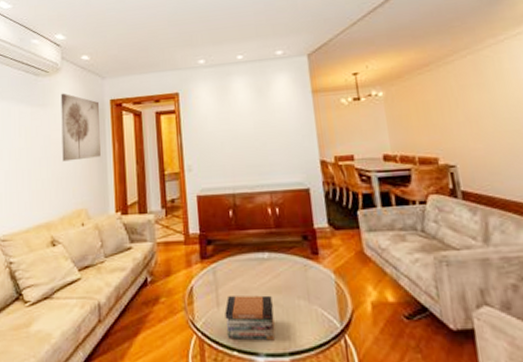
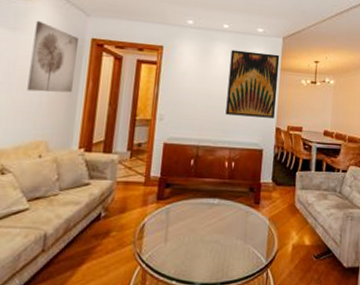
book stack: present [225,295,276,341] -> none [169,234,215,272]
wall art: none [250,75,317,155] -> present [225,49,280,118]

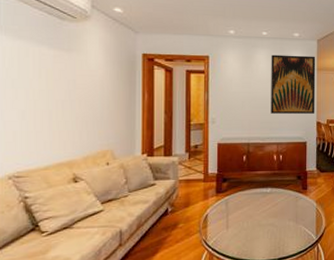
wall art: present [27,20,80,93] -> none [88,41,131,106]

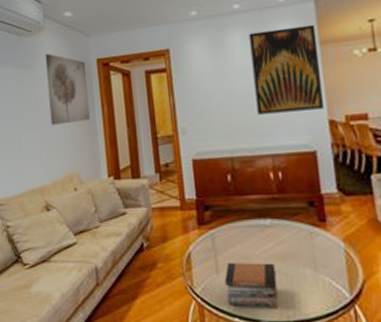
wall art: none [88,41,131,106] -> present [45,53,90,126]
book stack: none [232,219,270,252] -> present [224,263,279,309]

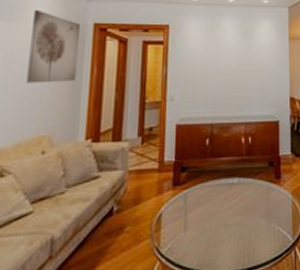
book stack: present [224,263,279,309] -> none [191,217,237,262]
wall art: present [249,24,325,115] -> none [238,23,288,89]

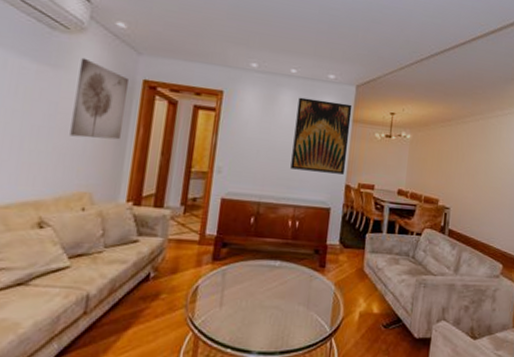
wall art: none [238,23,288,89] -> present [290,97,352,175]

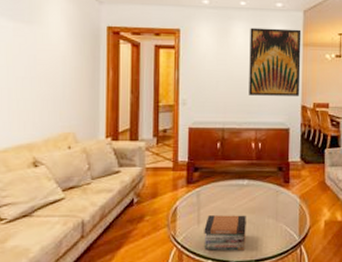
wall art: present [70,57,130,140] -> none [49,12,95,84]
book stack: none [224,298,275,340] -> present [204,215,246,251]

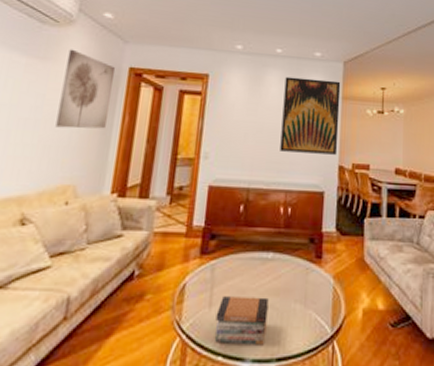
wall art: none [49,12,95,84] -> present [55,49,116,129]

